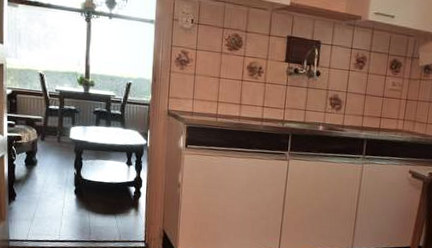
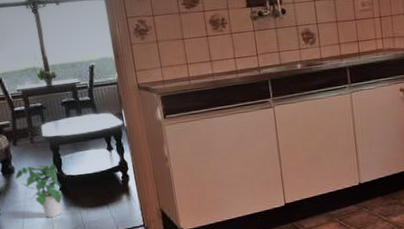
potted plant: none [36,162,84,215] -> present [14,163,67,218]

